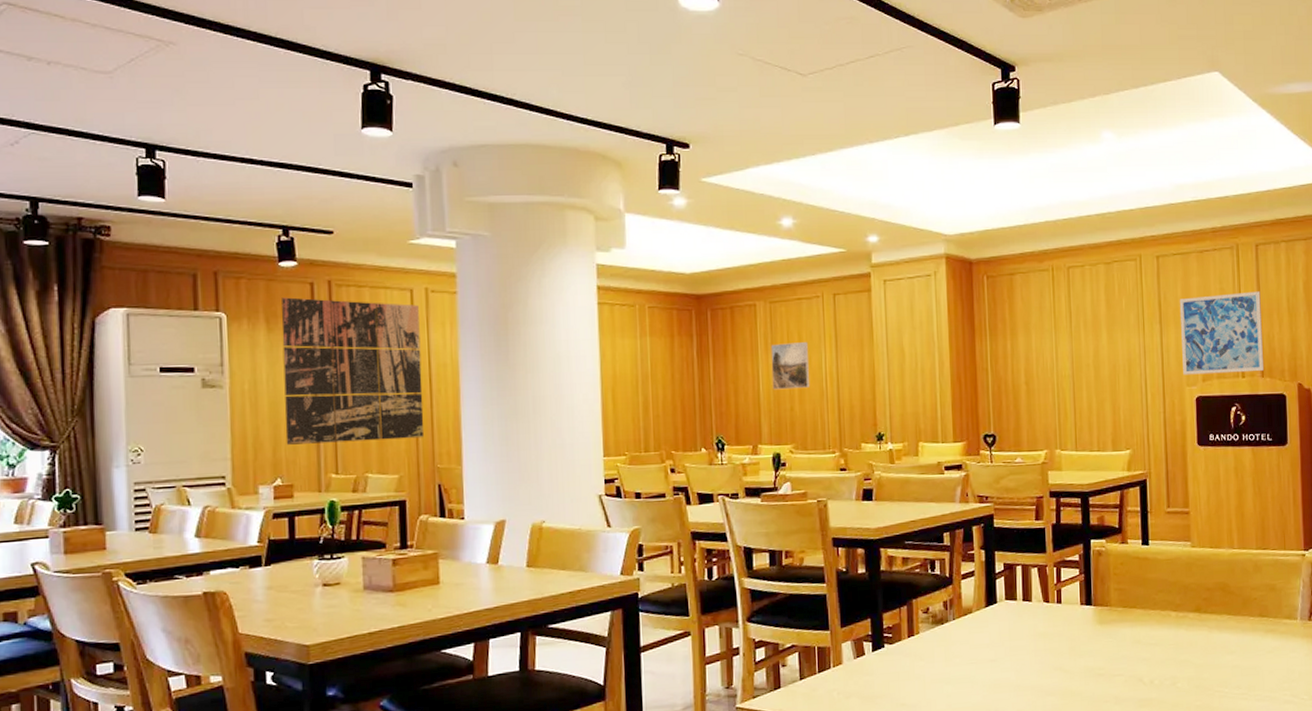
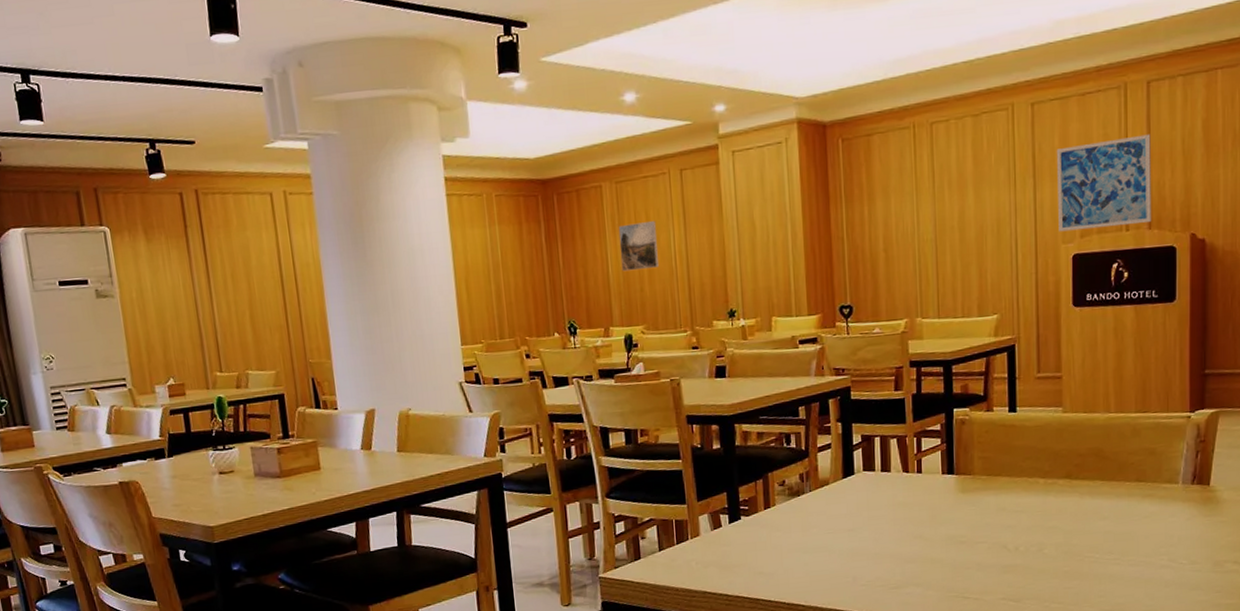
wall art: present [282,297,424,445] -> none [156,207,294,347]

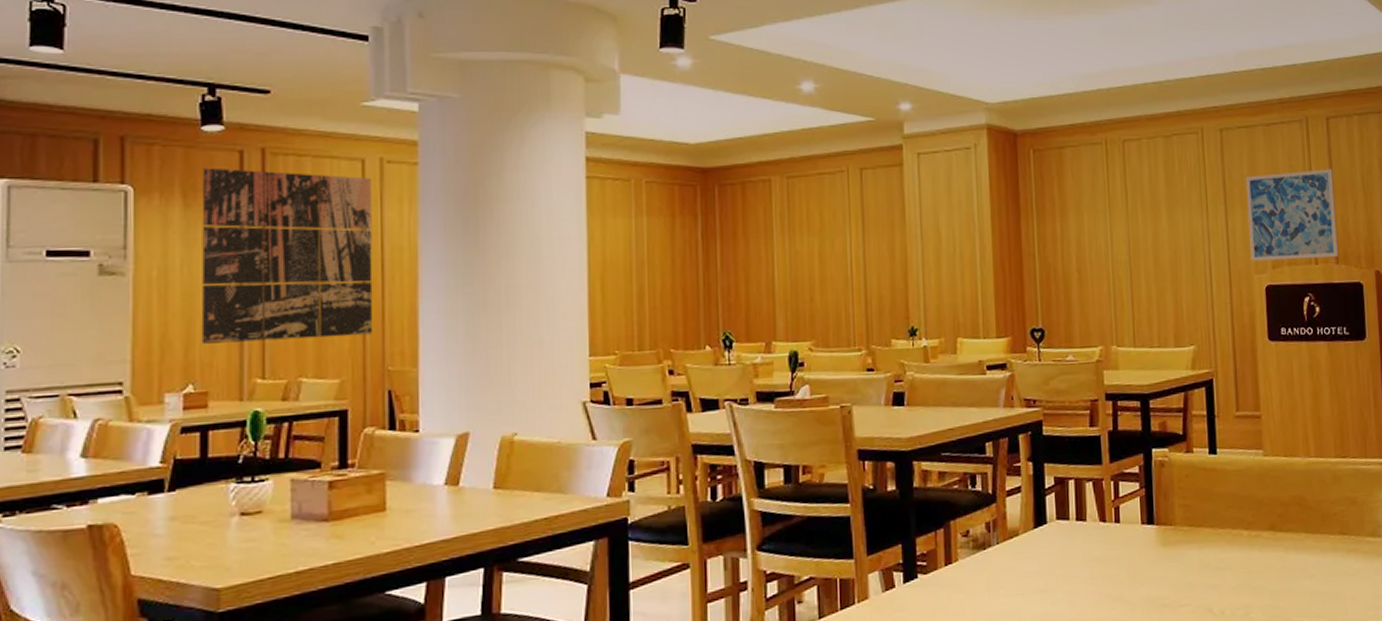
wall art: none [156,207,294,347] -> present [201,167,373,344]
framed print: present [618,220,659,272] -> none [787,222,833,278]

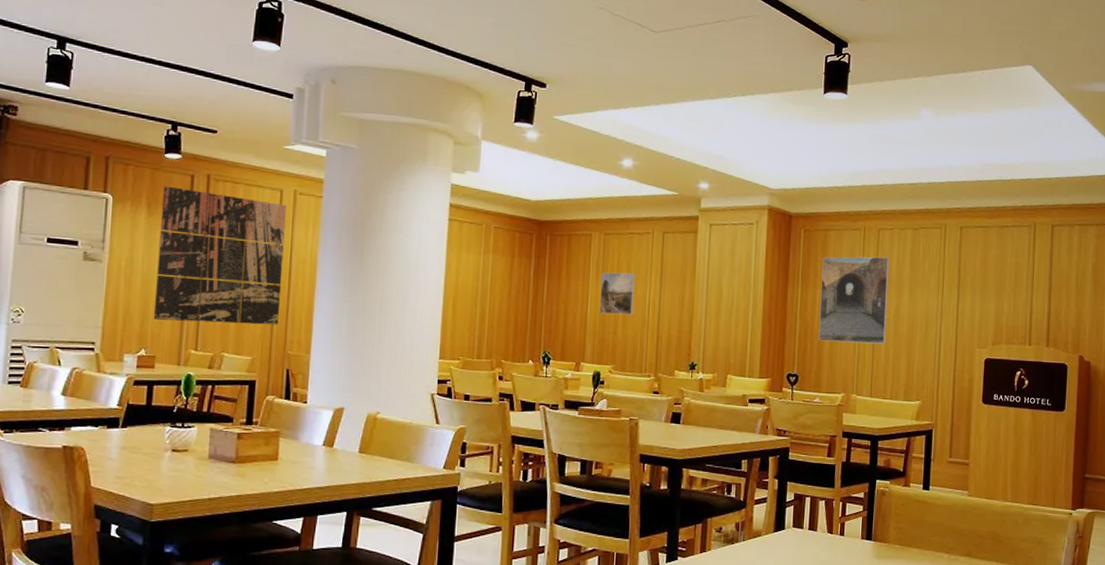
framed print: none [787,222,833,278] -> present [599,272,636,315]
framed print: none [1059,174,1146,285] -> present [818,256,890,345]
wall art: present [1245,169,1338,262] -> none [975,267,1052,341]

